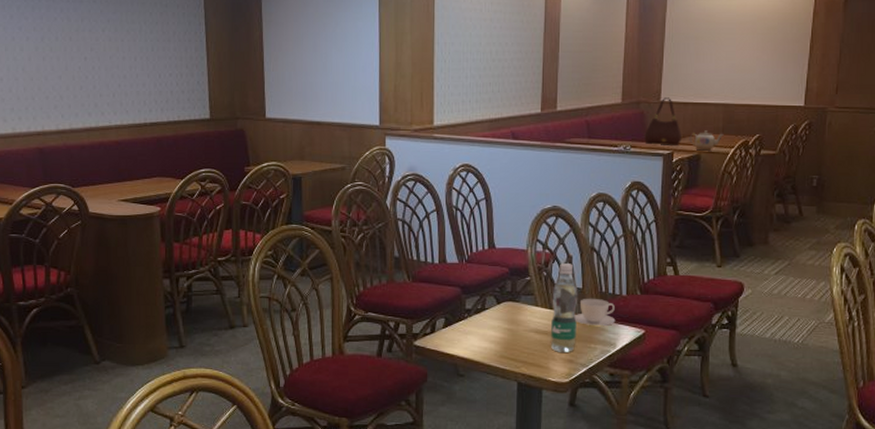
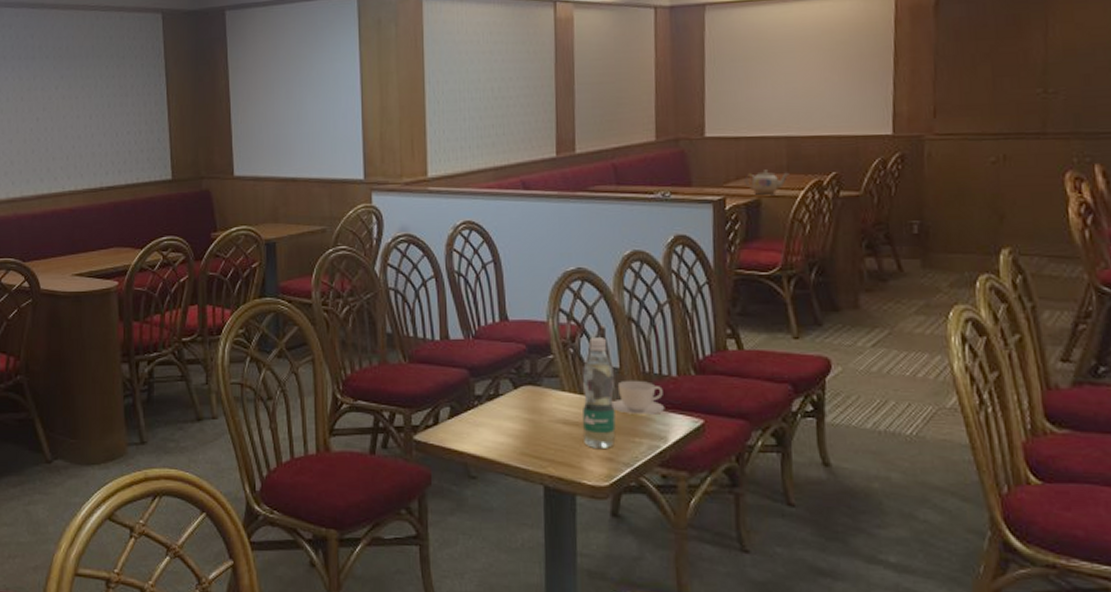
handbag: present [644,97,681,145] -> none [687,132,735,190]

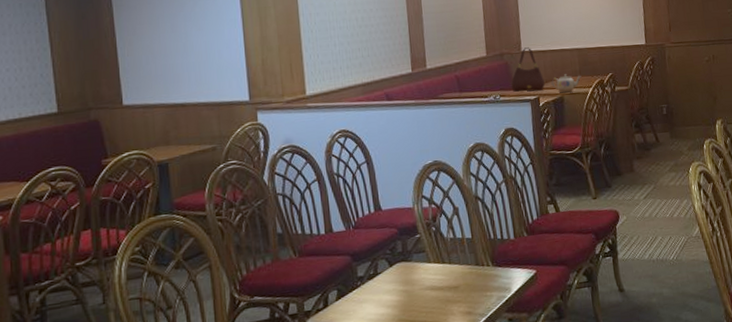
bottle: present [581,338,616,450] -> none [442,215,473,307]
teacup: present [611,380,665,414] -> none [467,246,508,274]
handbag: none [687,132,735,190] -> present [511,47,545,92]

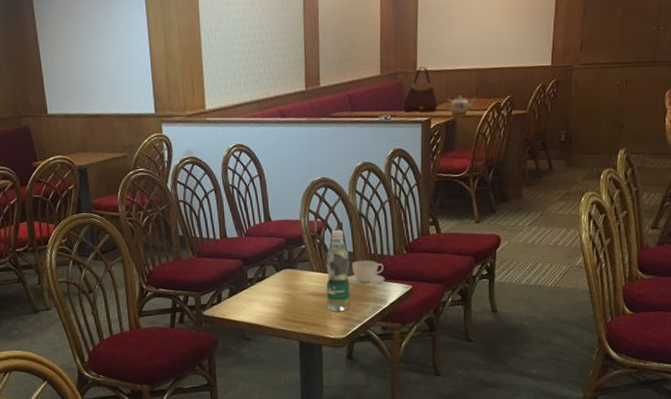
bottle: none [442,215,473,307] -> present [325,230,350,312]
teacup: none [467,246,508,274] -> present [347,260,385,285]

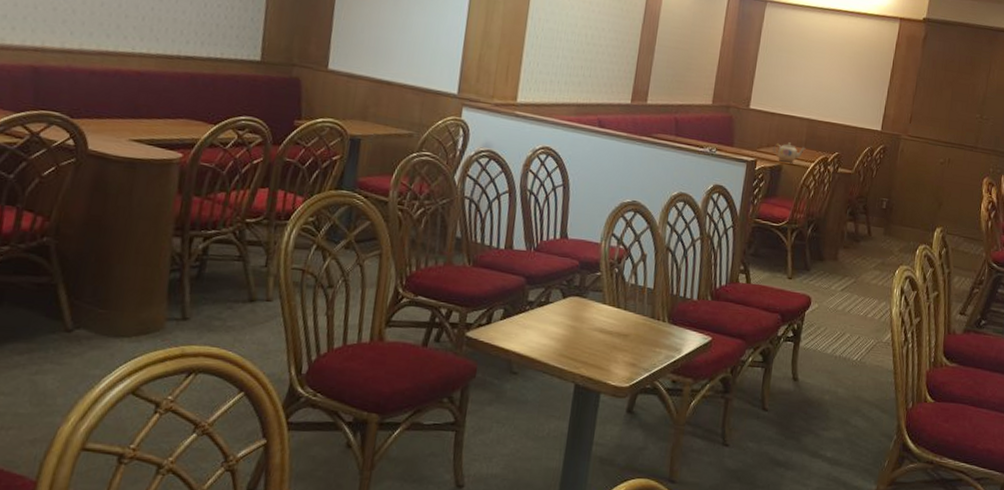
bottle: present [325,230,350,312] -> none [614,261,649,356]
teacup: present [347,260,385,285] -> none [642,299,685,330]
handbag: present [403,66,438,113] -> none [730,105,767,154]

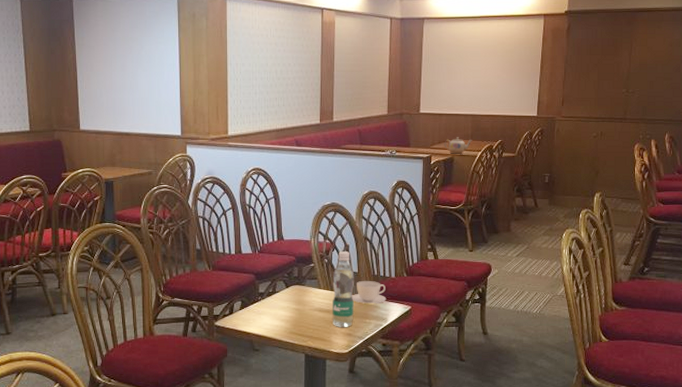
bottle: none [614,261,649,356] -> present [331,251,355,328]
teacup: none [642,299,685,330] -> present [352,280,387,304]

